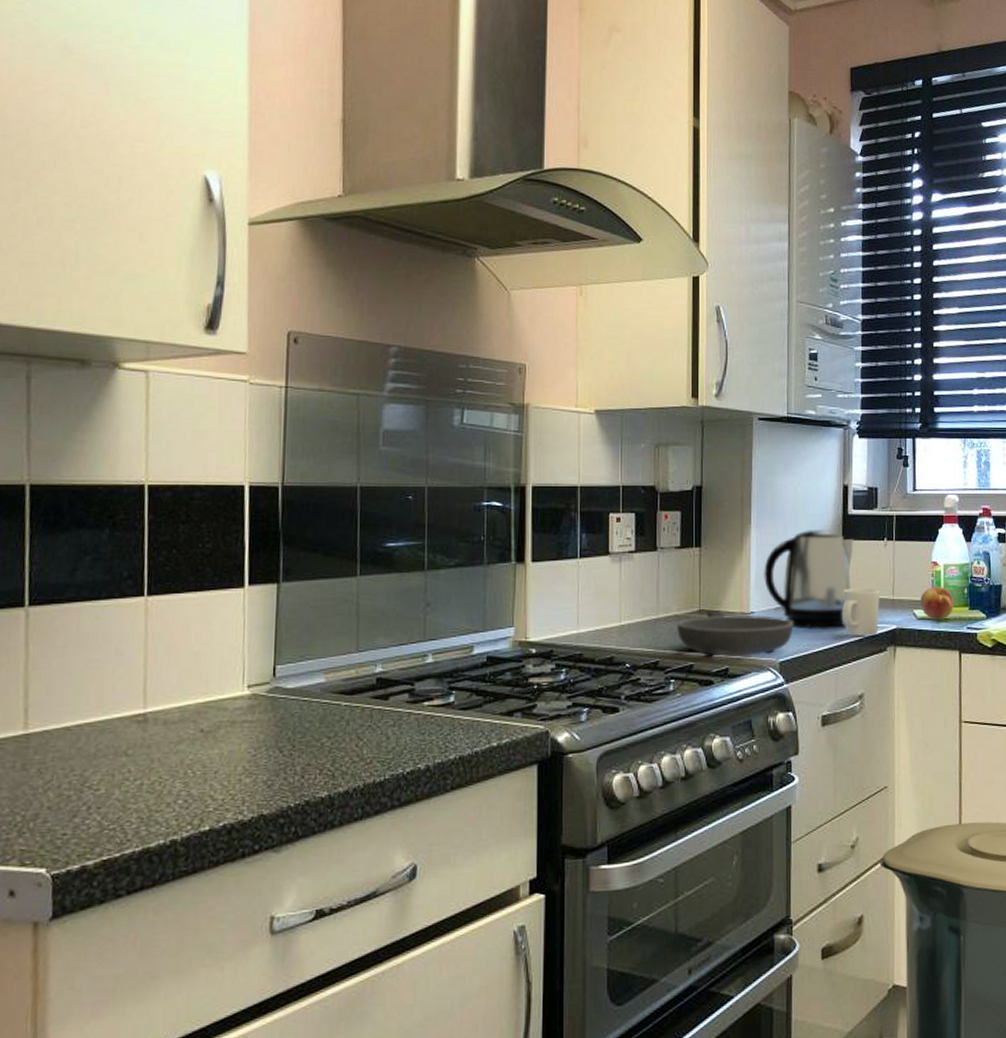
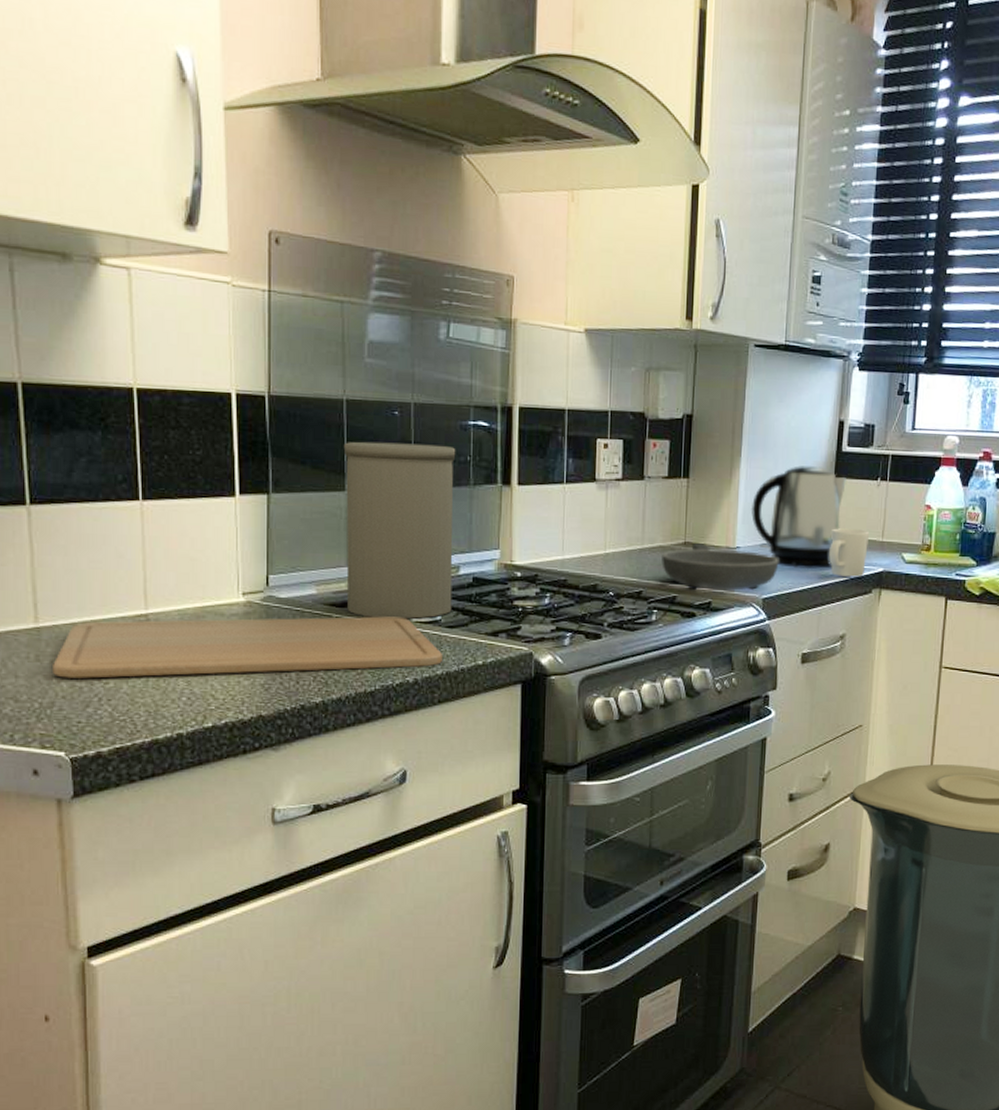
chopping board: none [39,701,455,787] -> present [53,616,442,679]
canister: none [356,526,470,705] -> present [343,441,456,620]
fruit: present [920,586,954,620] -> none [910,531,944,565]

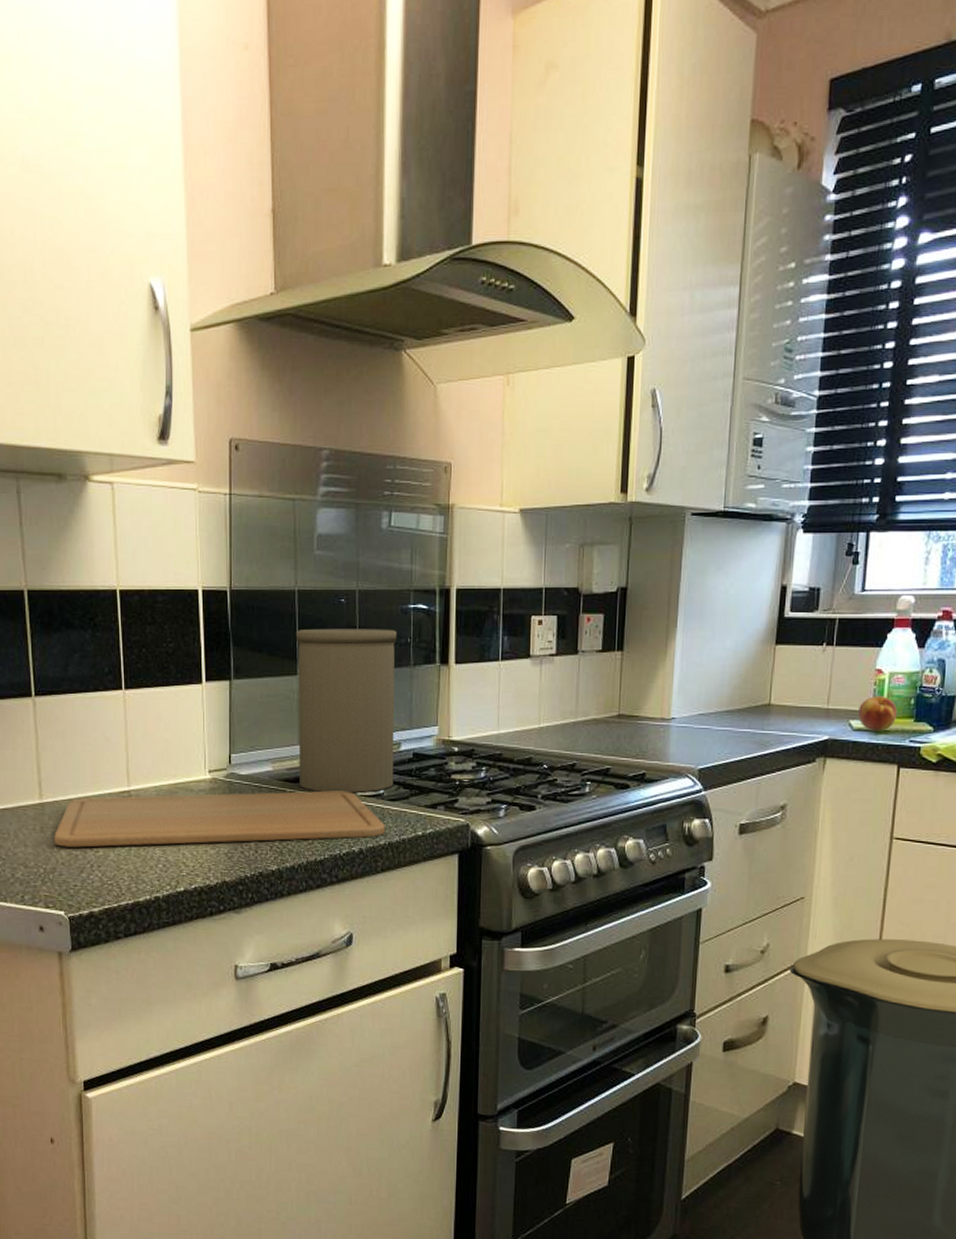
frying pan: present [662,543,779,591] -> none [595,715,716,762]
kettle: present [750,465,846,570] -> none [686,634,789,739]
mug: present [829,528,869,577] -> none [769,696,813,746]
fruit: none [910,531,944,565] -> present [858,696,897,732]

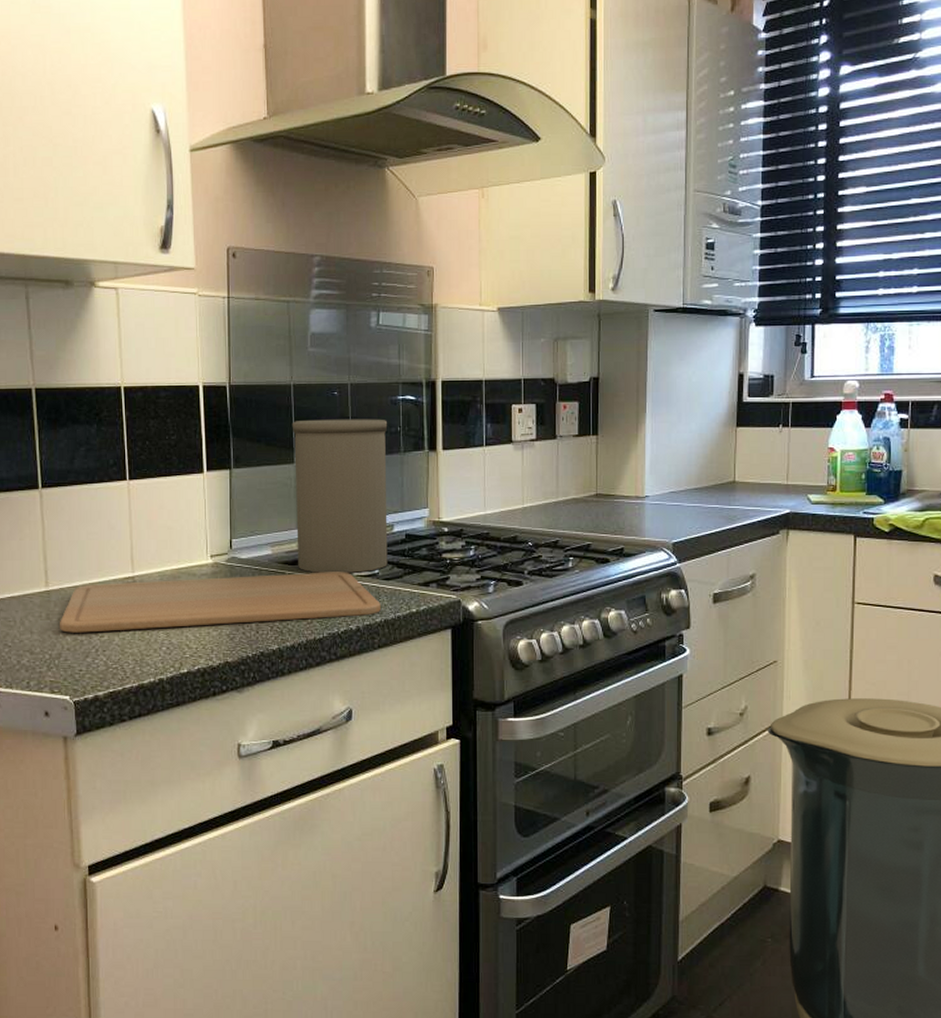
fruit: present [858,696,897,732] -> none [815,472,850,504]

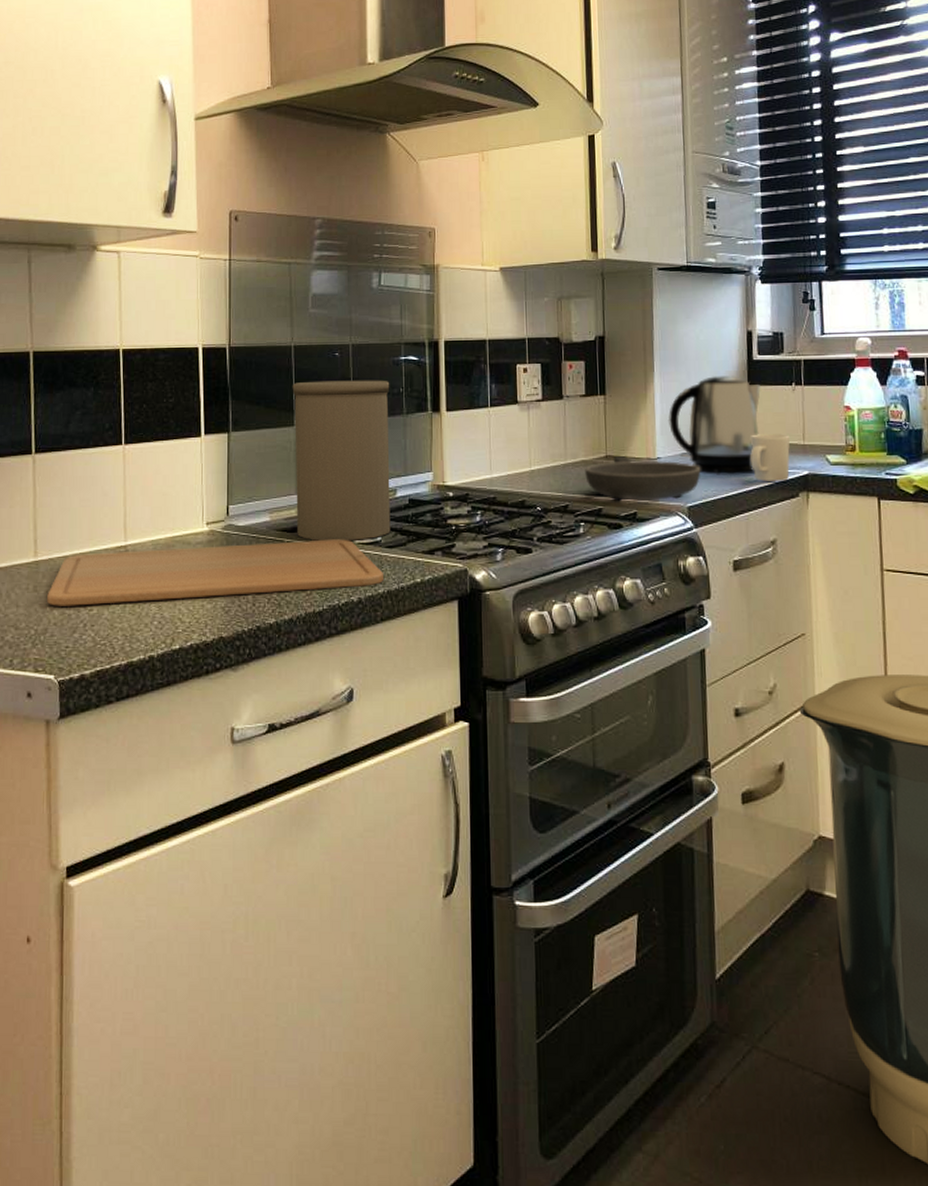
frying pan: none [576,495,687,537] -> present [585,456,701,501]
kettle: none [657,417,748,514] -> present [667,376,761,476]
mug: none [735,474,773,519] -> present [750,434,790,481]

